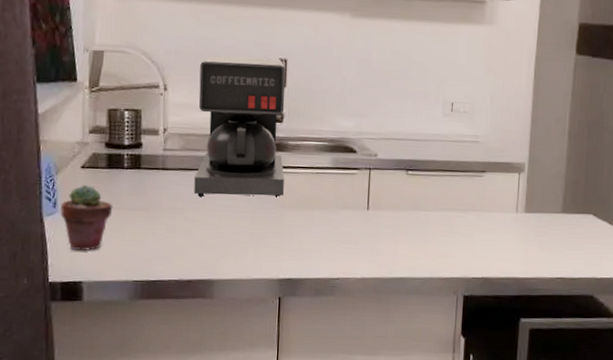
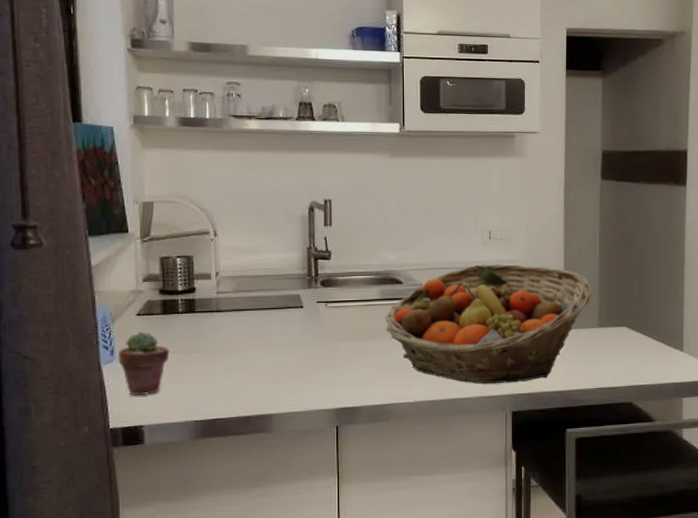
coffee maker: present [194,56,285,197] -> none [248,199,335,335]
fruit basket: none [336,137,557,266] -> present [385,264,591,385]

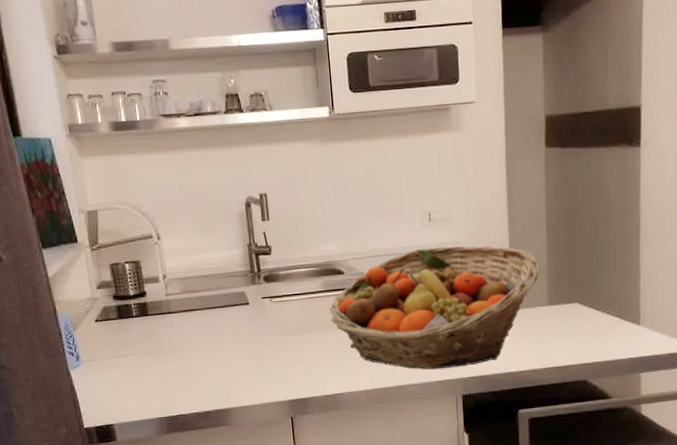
potted succulent: present [118,331,170,395] -> none [83,336,129,397]

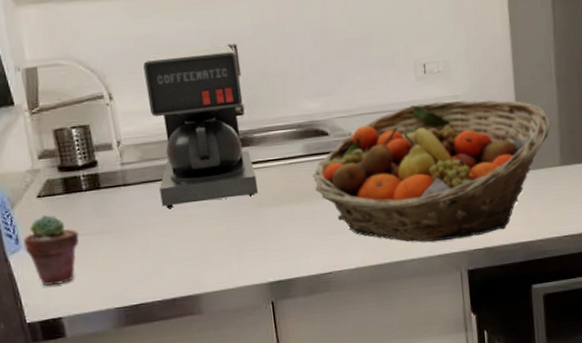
potted succulent: none [83,336,129,397] -> present [23,214,79,286]
coffee maker: none [187,194,282,334] -> present [143,45,258,208]

